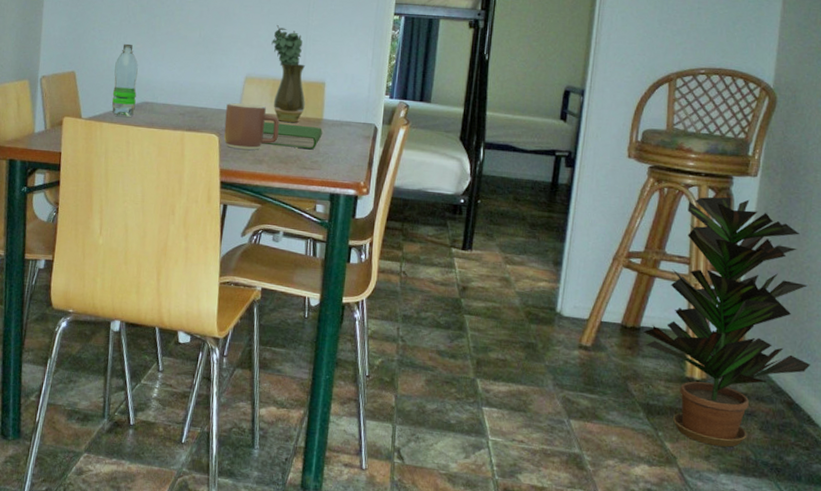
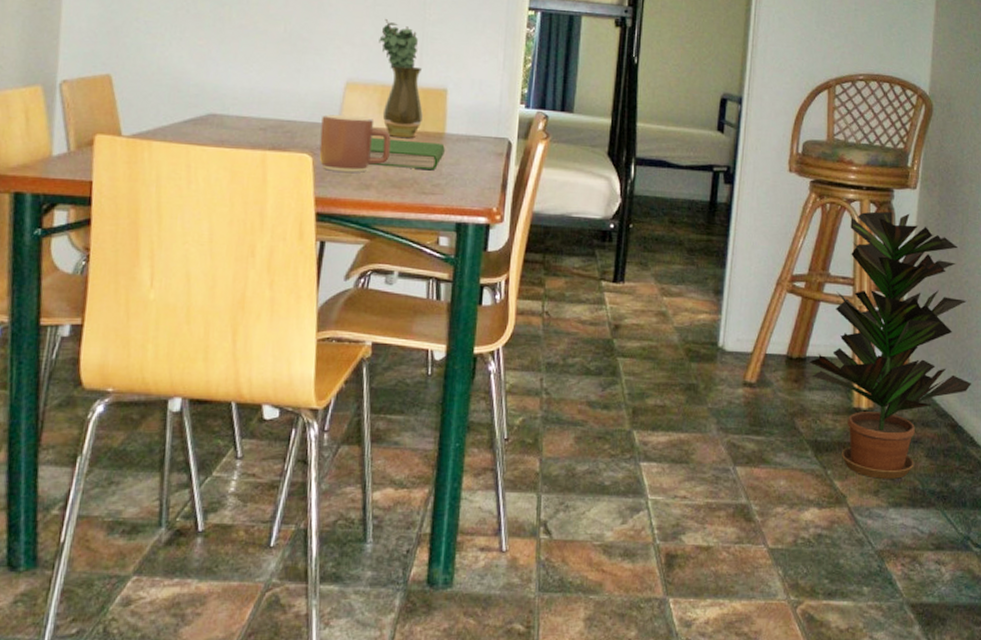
bottle: present [112,43,138,118] -> none [164,39,202,135]

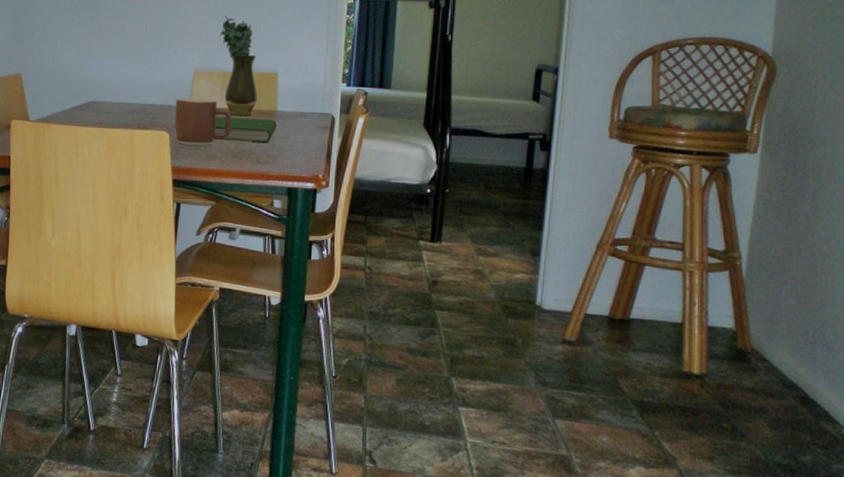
potted plant: present [809,211,971,479] -> none [633,176,826,447]

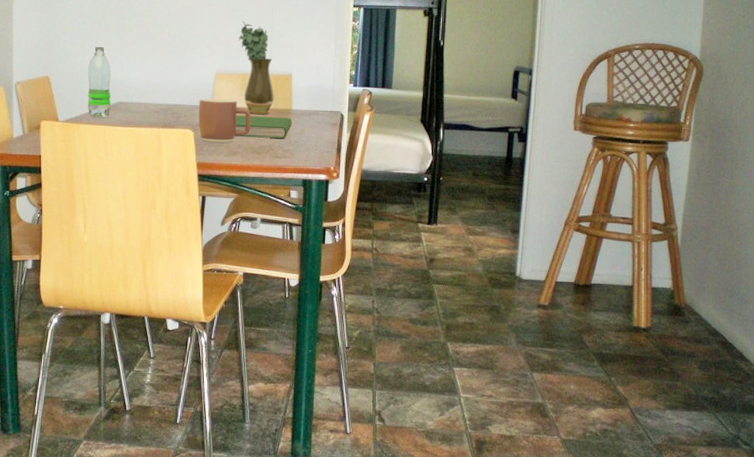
bottle: none [59,42,85,118] -> present [87,46,112,118]

